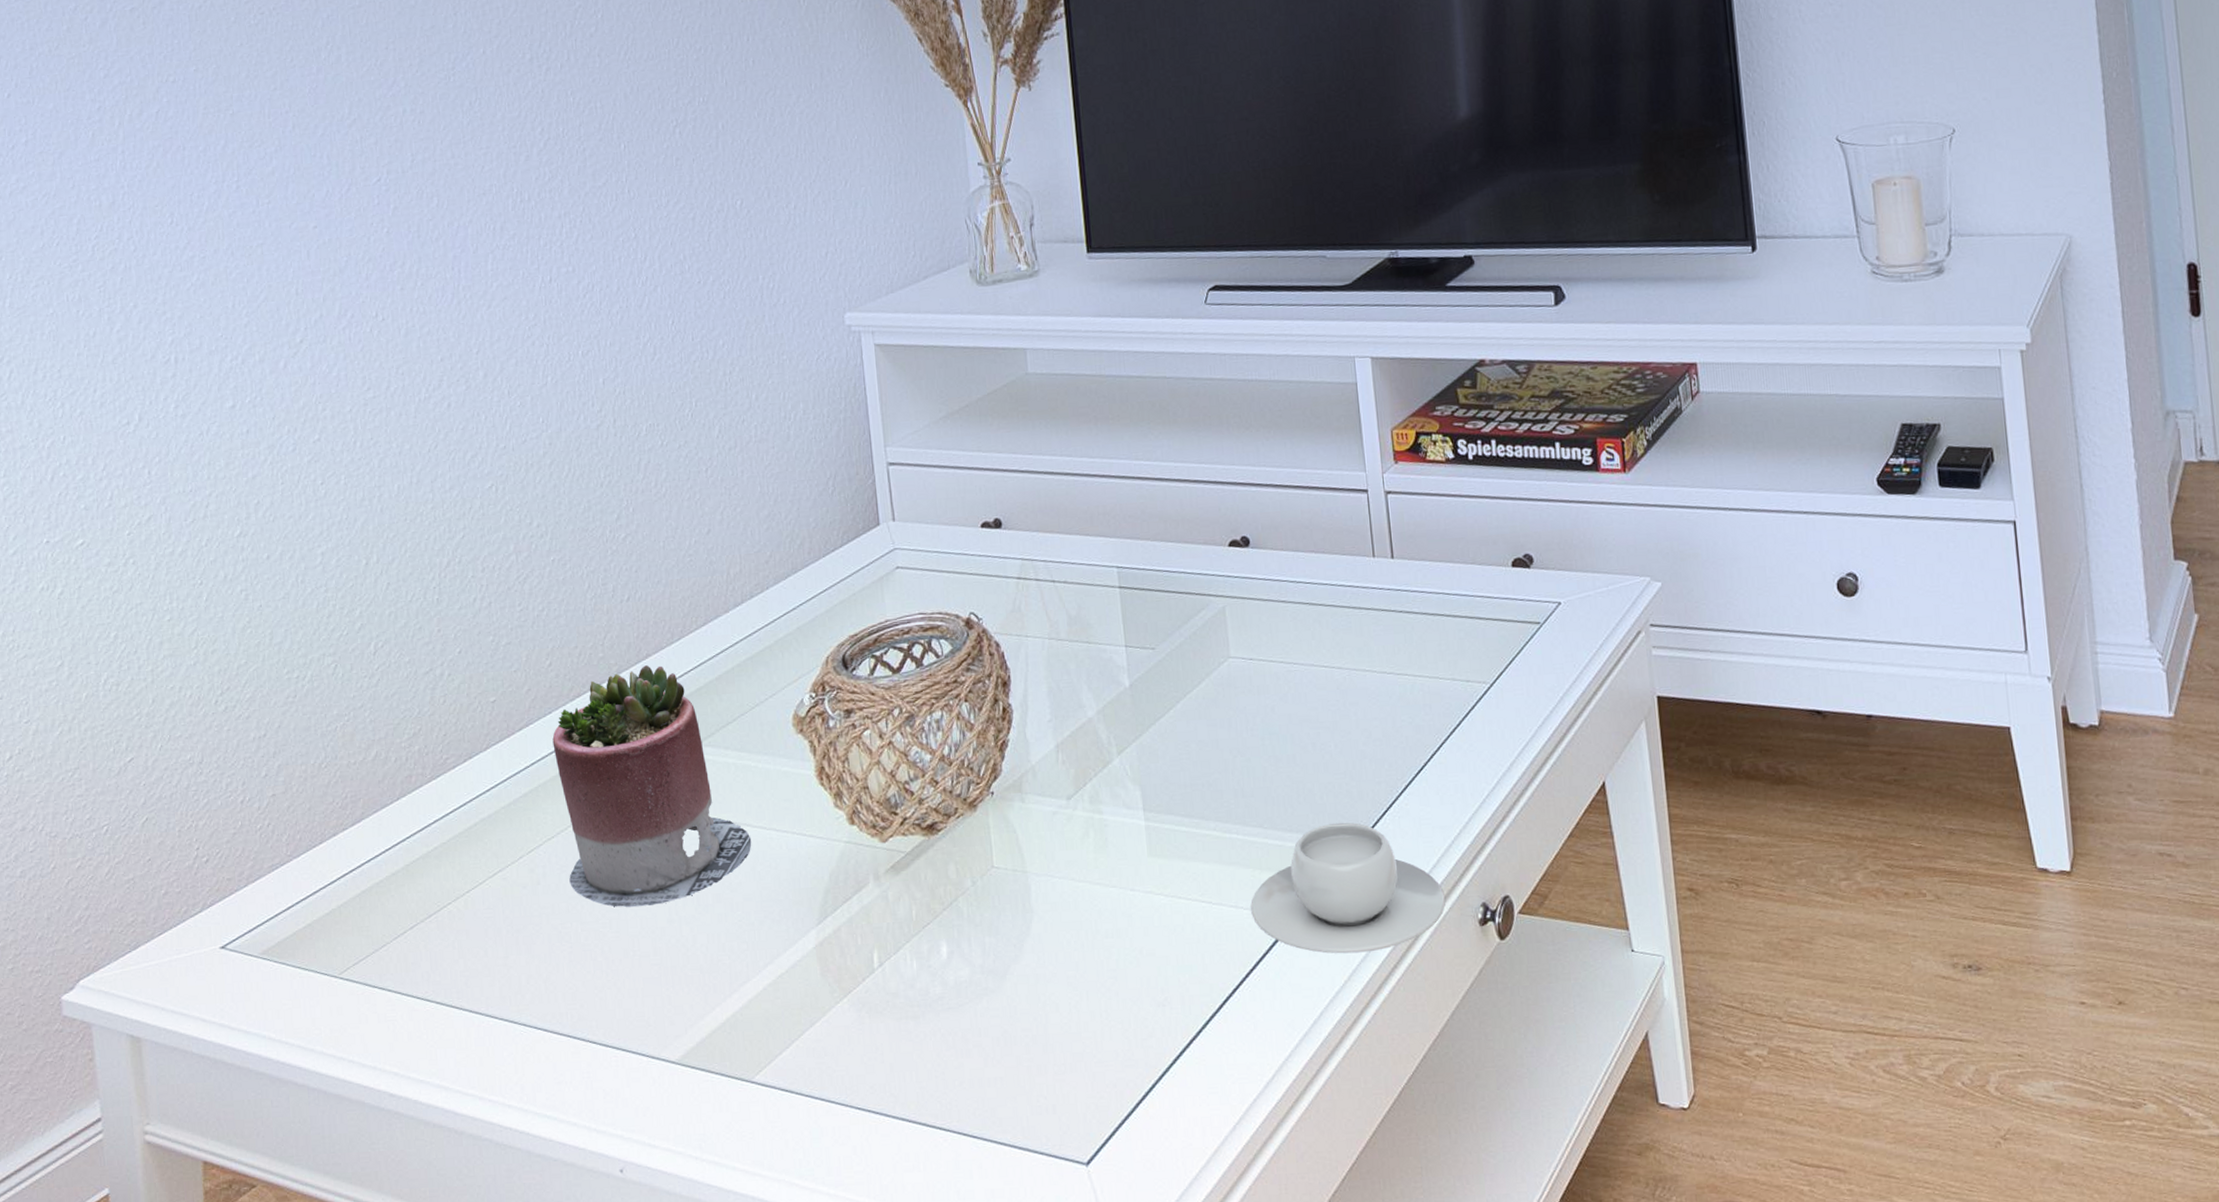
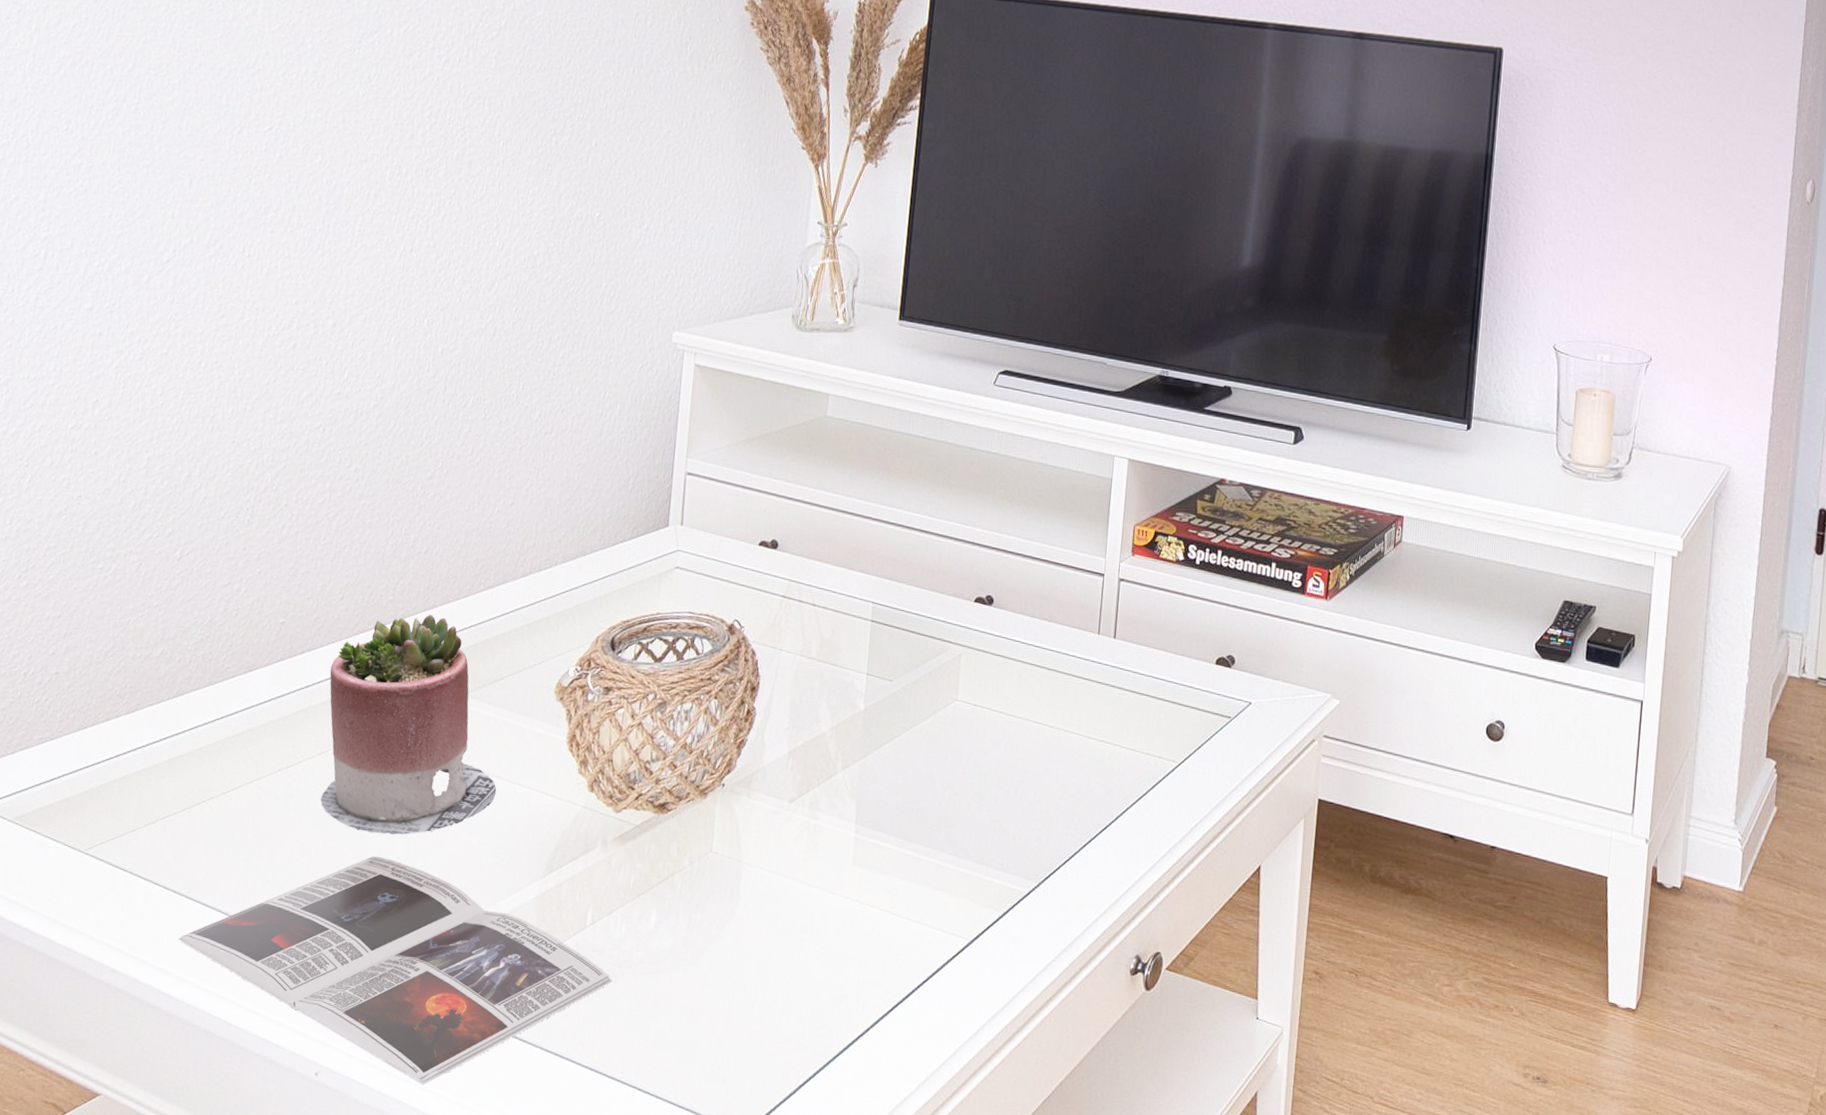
magazine: none [451,930,914,1166] -> present [178,856,613,1086]
teacup: present [1250,822,1446,954] -> none [933,862,1106,983]

